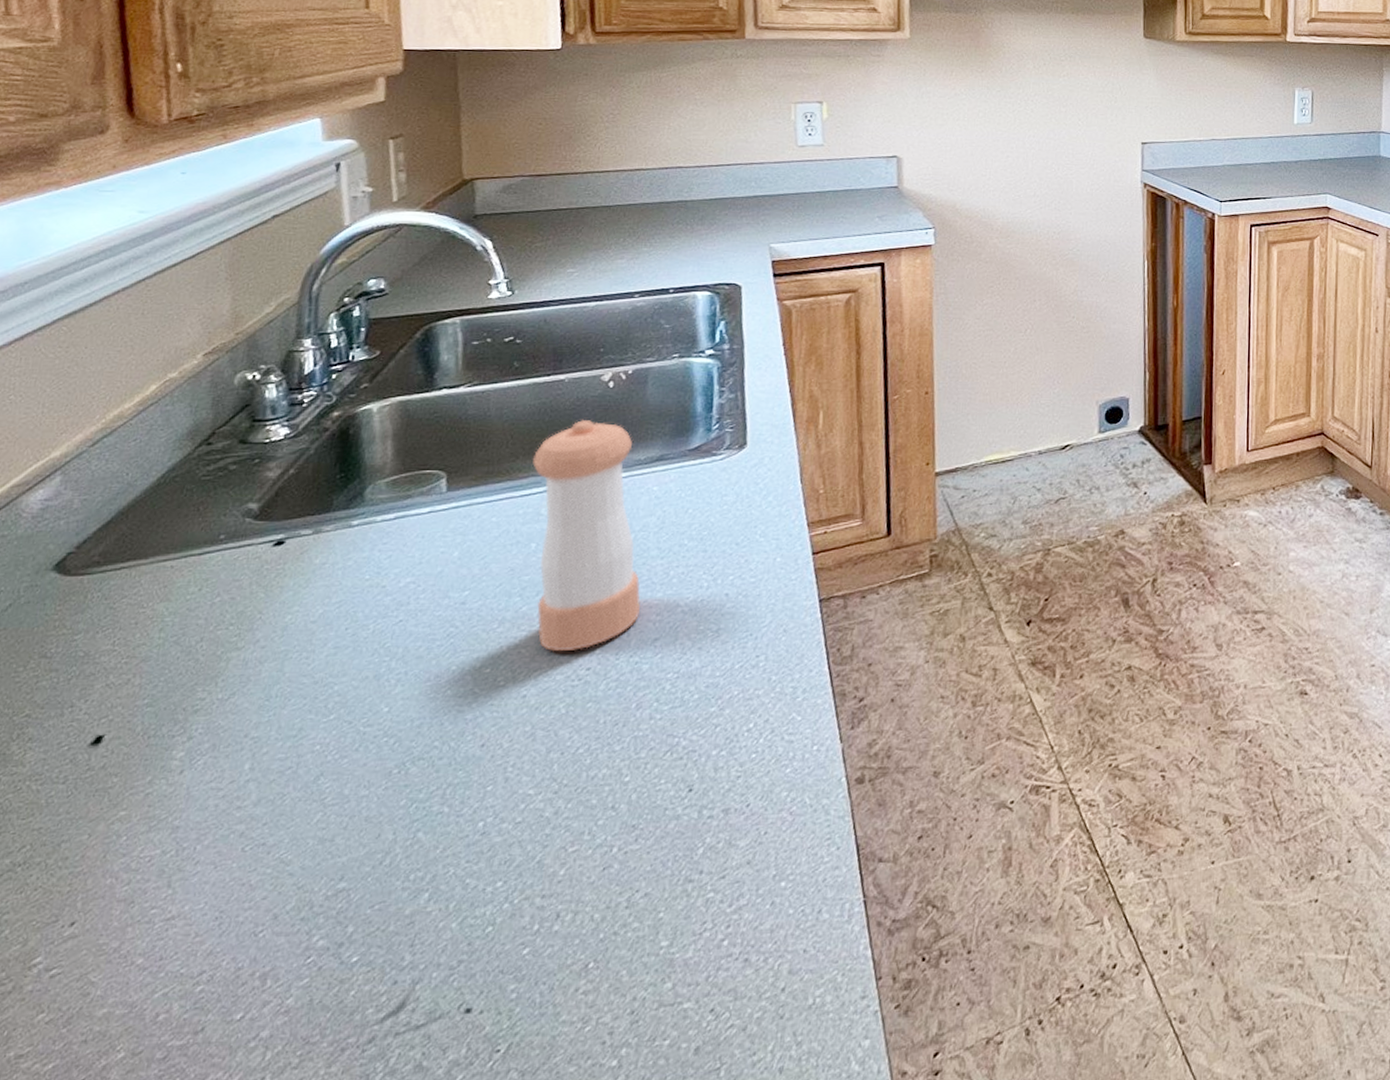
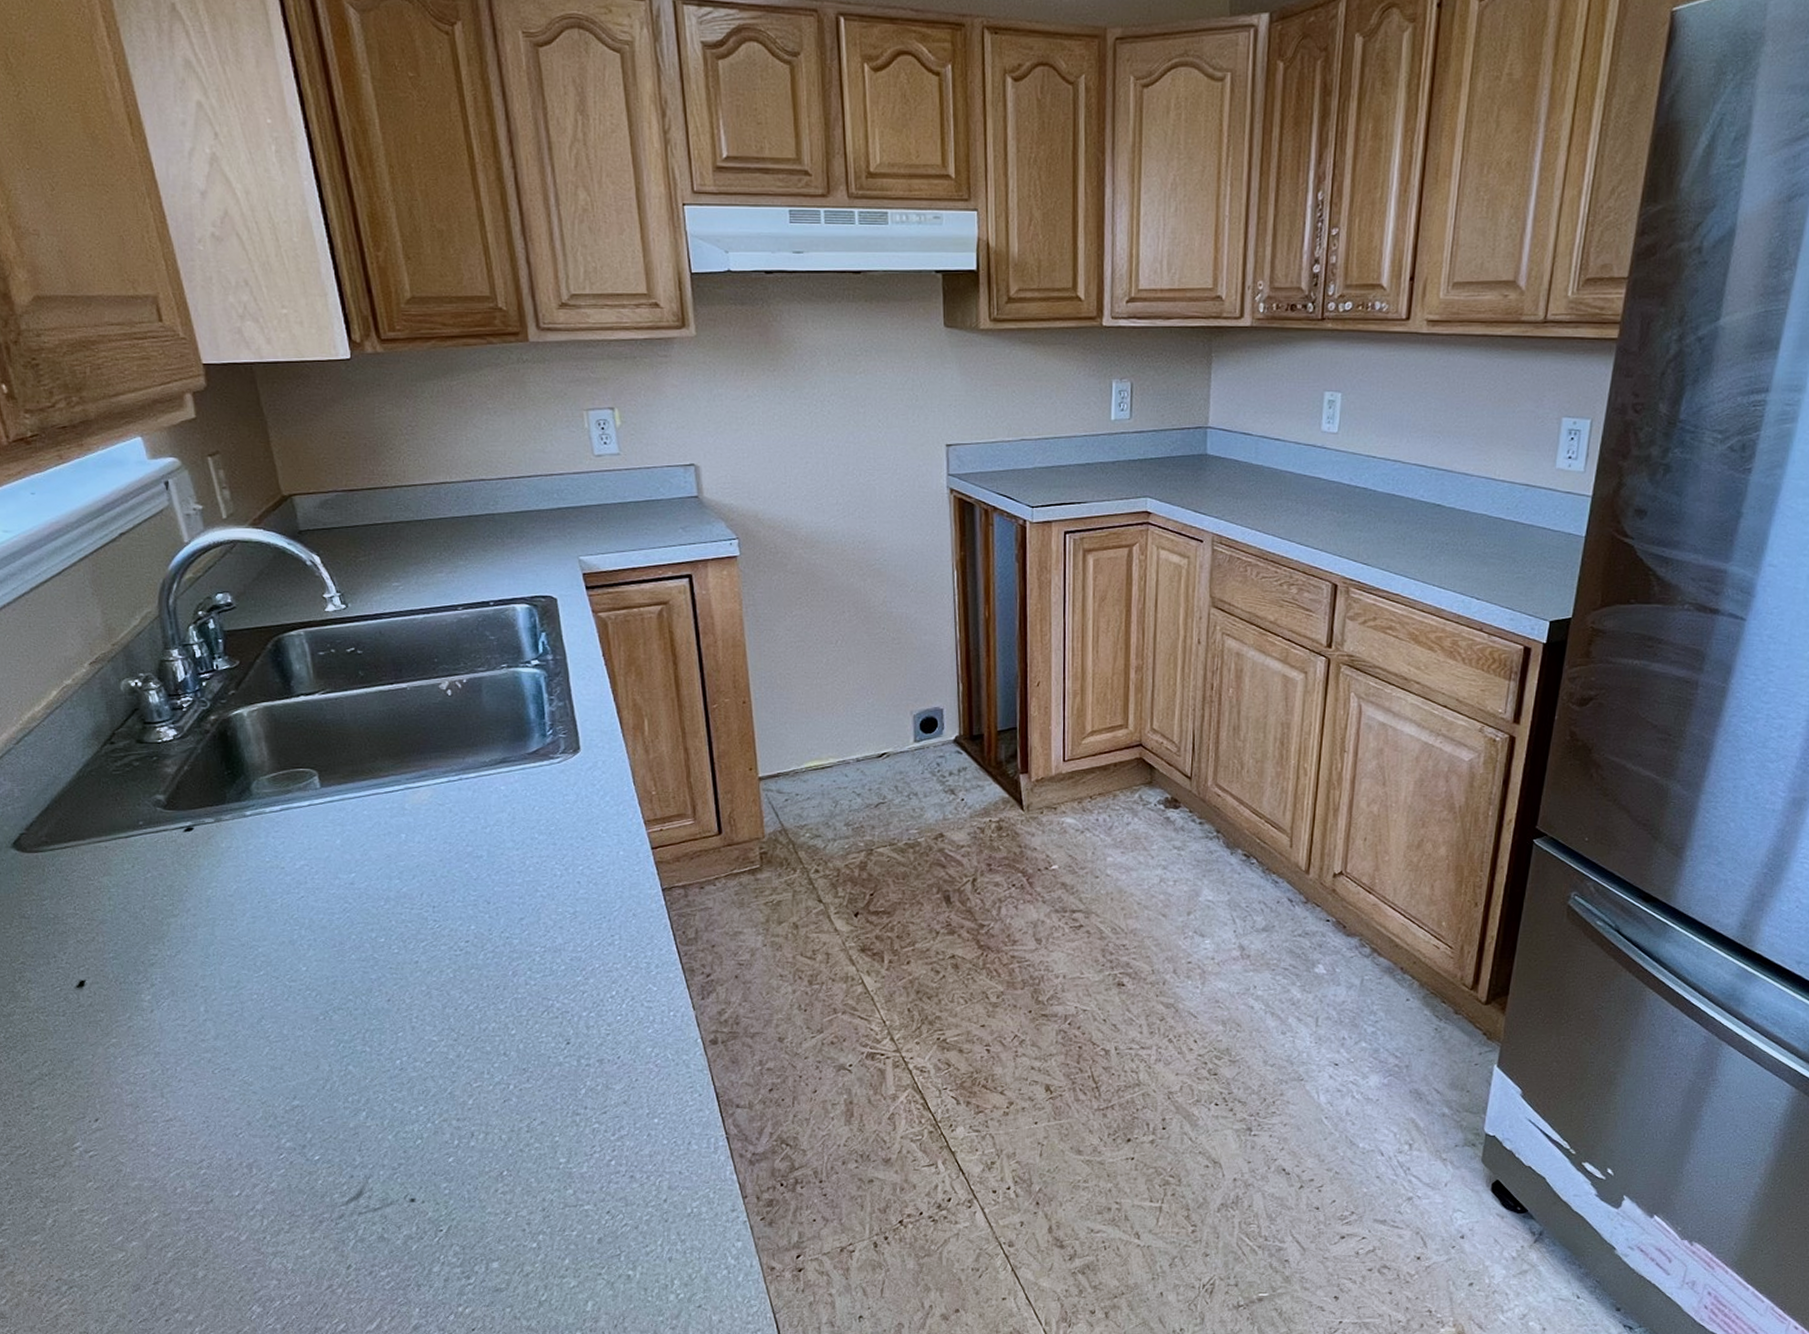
pepper shaker: present [533,420,641,652] -> none [390,725,505,927]

